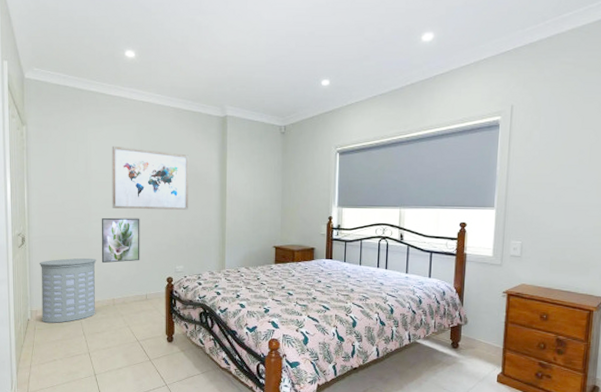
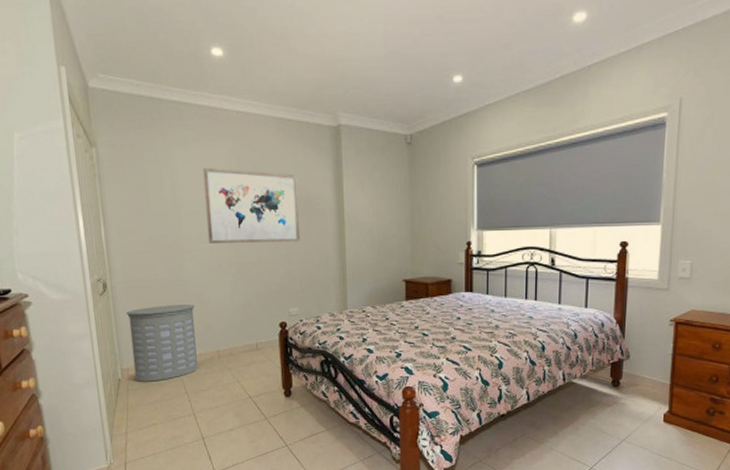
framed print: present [101,217,140,264] -> none [196,254,247,310]

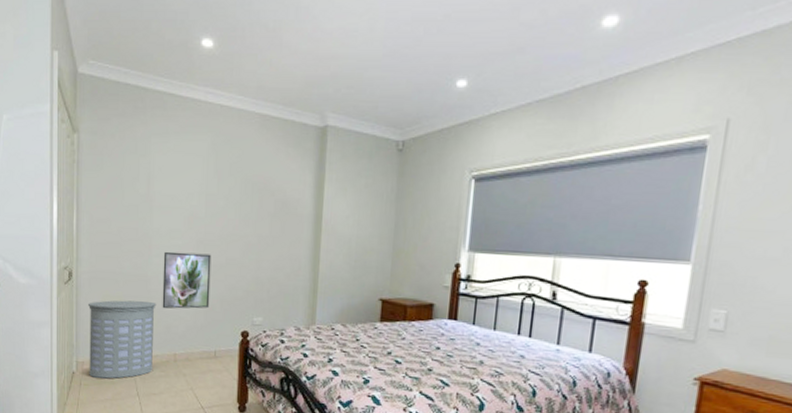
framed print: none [196,254,247,310] -> present [162,251,212,309]
wall art: present [203,167,300,243] -> none [177,161,277,248]

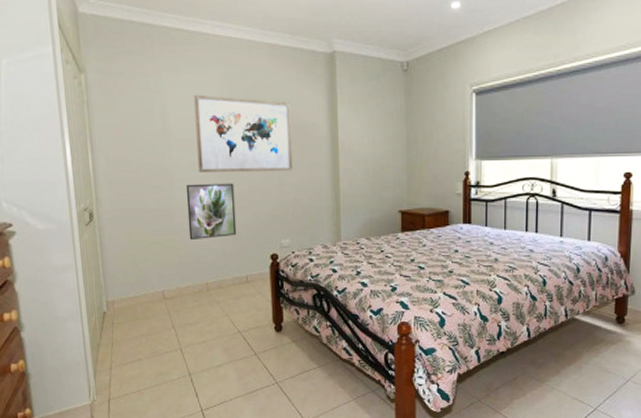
laundry hamper: present [87,300,157,379] -> none [112,234,186,315]
wall art: none [177,161,277,248] -> present [193,94,293,172]

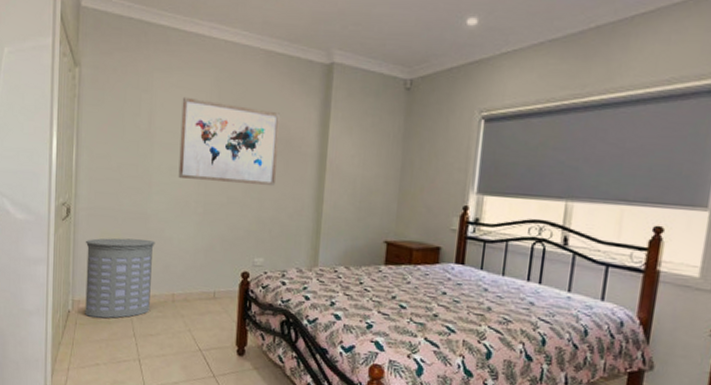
laundry hamper: none [112,234,186,315] -> present [85,238,156,319]
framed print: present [185,183,237,241] -> none [161,188,213,248]

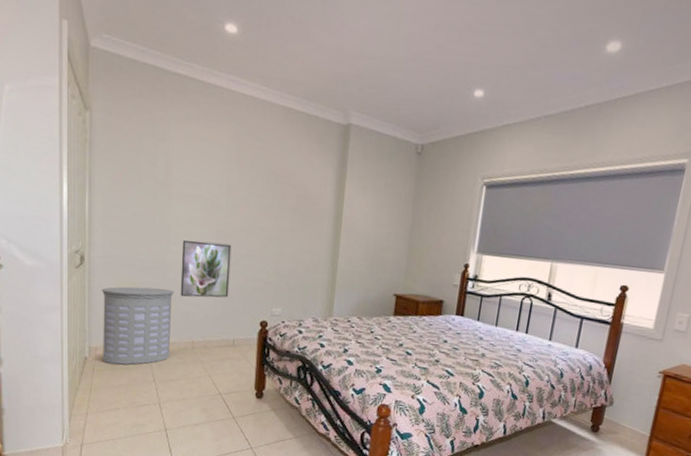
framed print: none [161,188,213,248] -> present [180,239,232,298]
wall art: present [178,96,281,187] -> none [197,148,299,241]

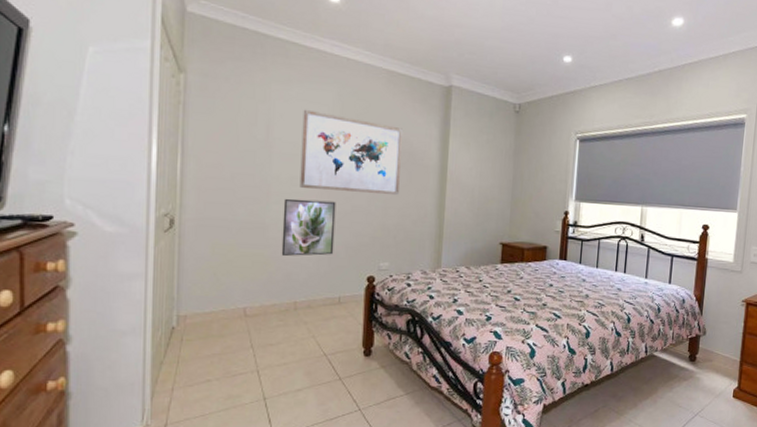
laundry hamper: present [101,286,174,365] -> none [192,248,275,332]
wall art: none [197,148,299,241] -> present [299,109,404,196]

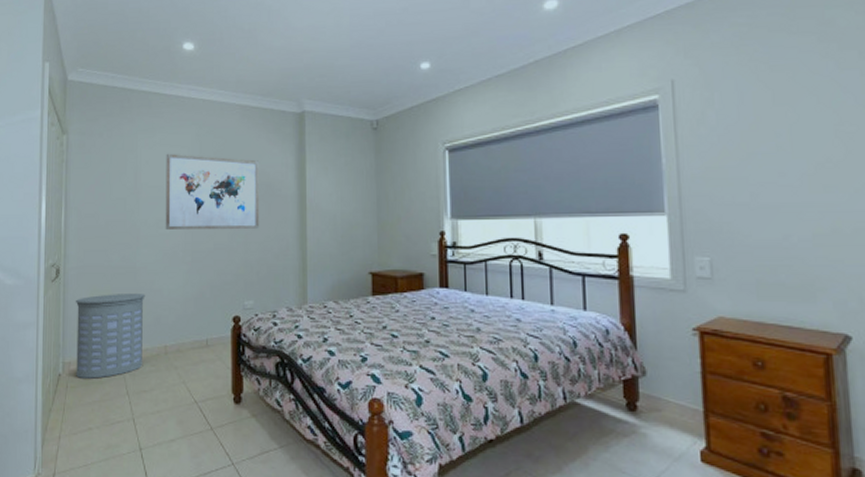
laundry hamper: none [192,248,275,332] -> present [75,292,146,379]
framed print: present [281,198,336,257] -> none [151,241,200,300]

